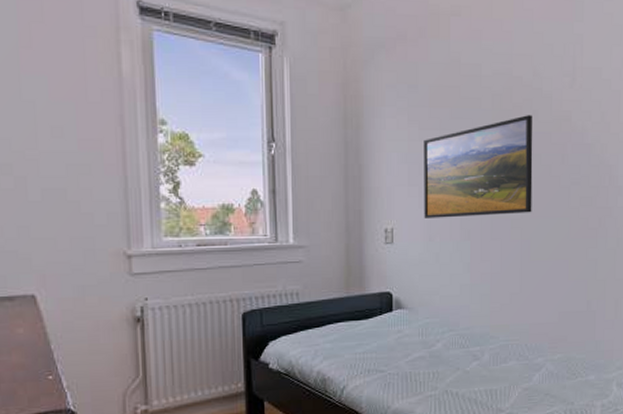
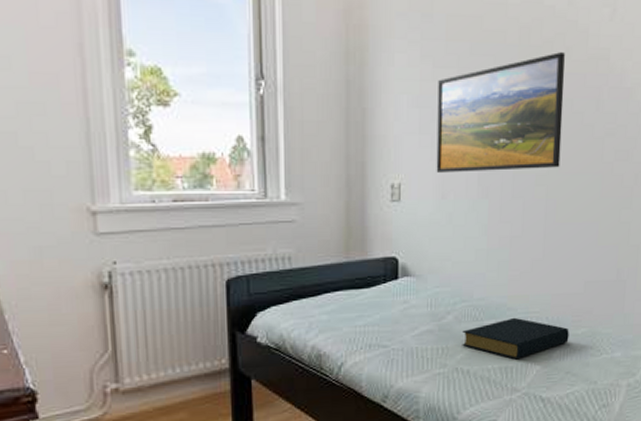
hardback book: none [451,344,547,383] -> present [462,317,569,360]

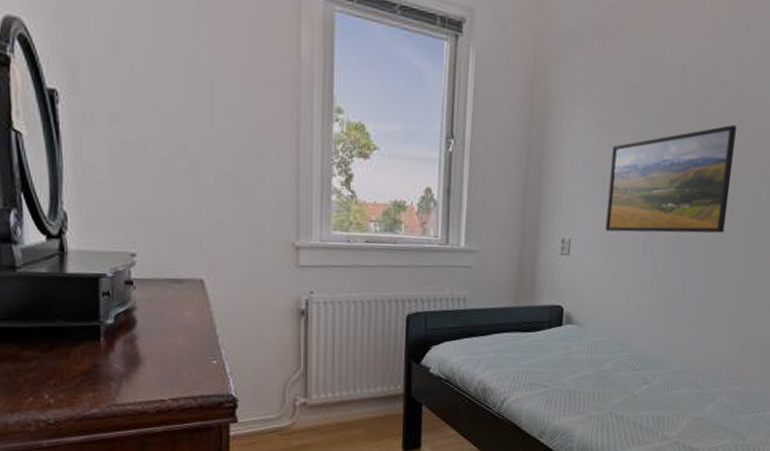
hardback book: present [462,317,569,360] -> none [618,370,723,410]

